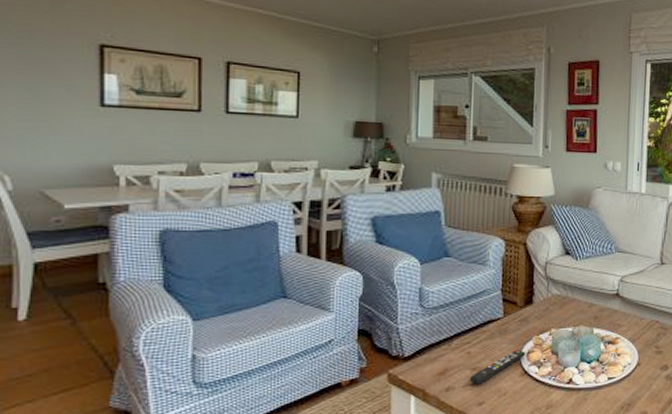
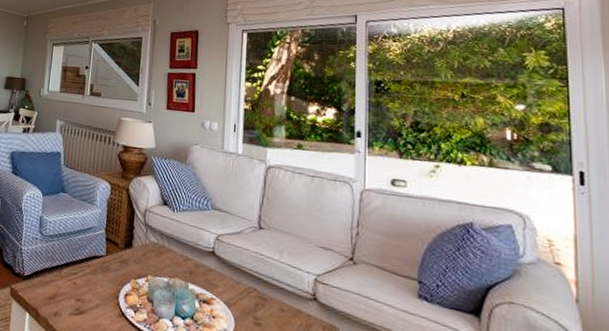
remote control: present [469,349,526,385] -> none [73,289,124,317]

